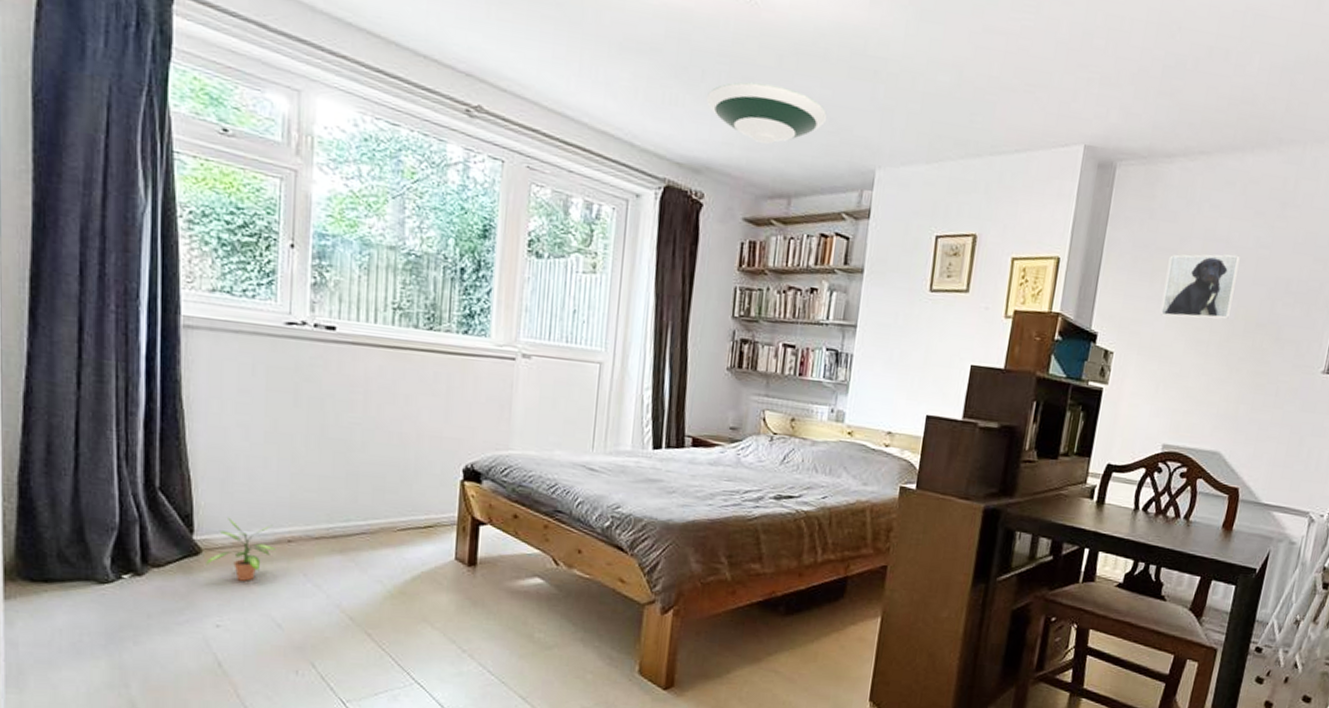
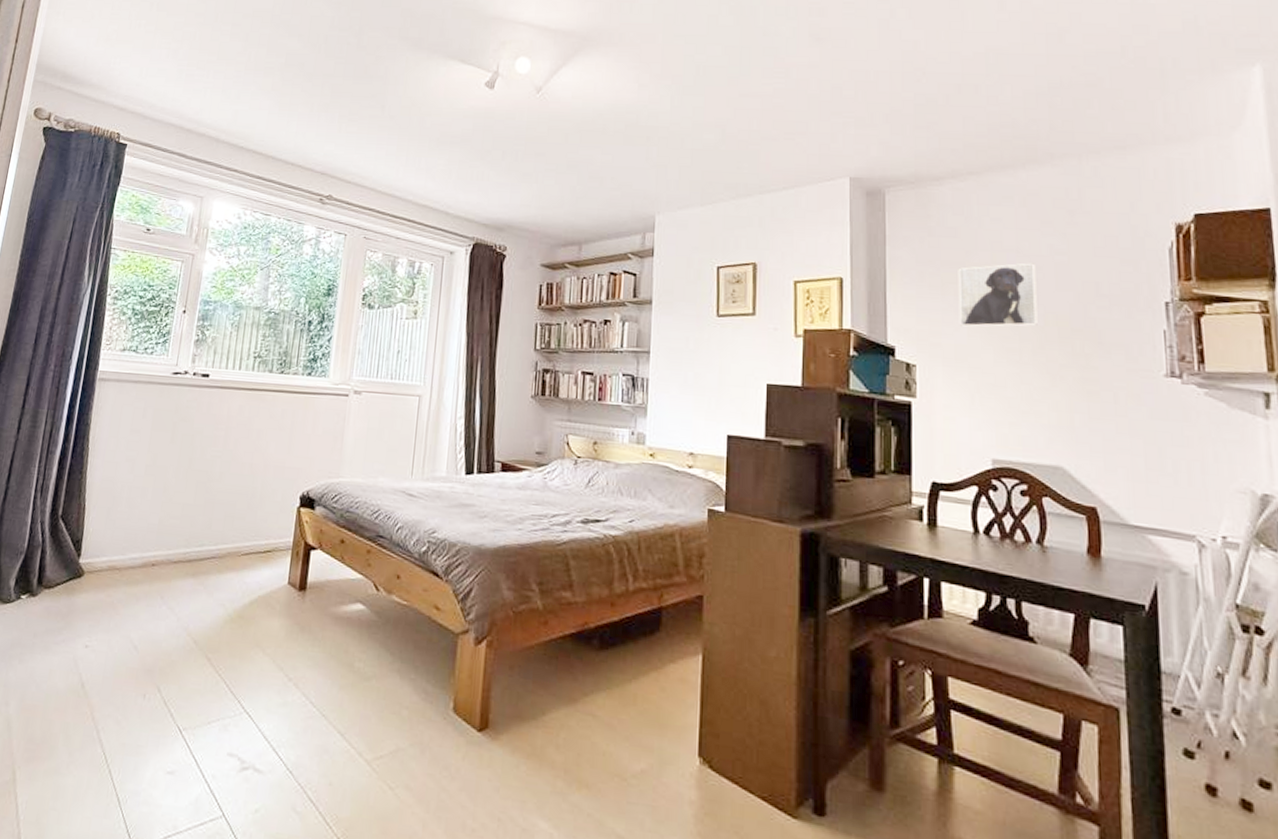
potted plant: present [206,517,276,581] -> none [85,542,142,603]
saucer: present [705,81,828,144] -> none [506,156,609,202]

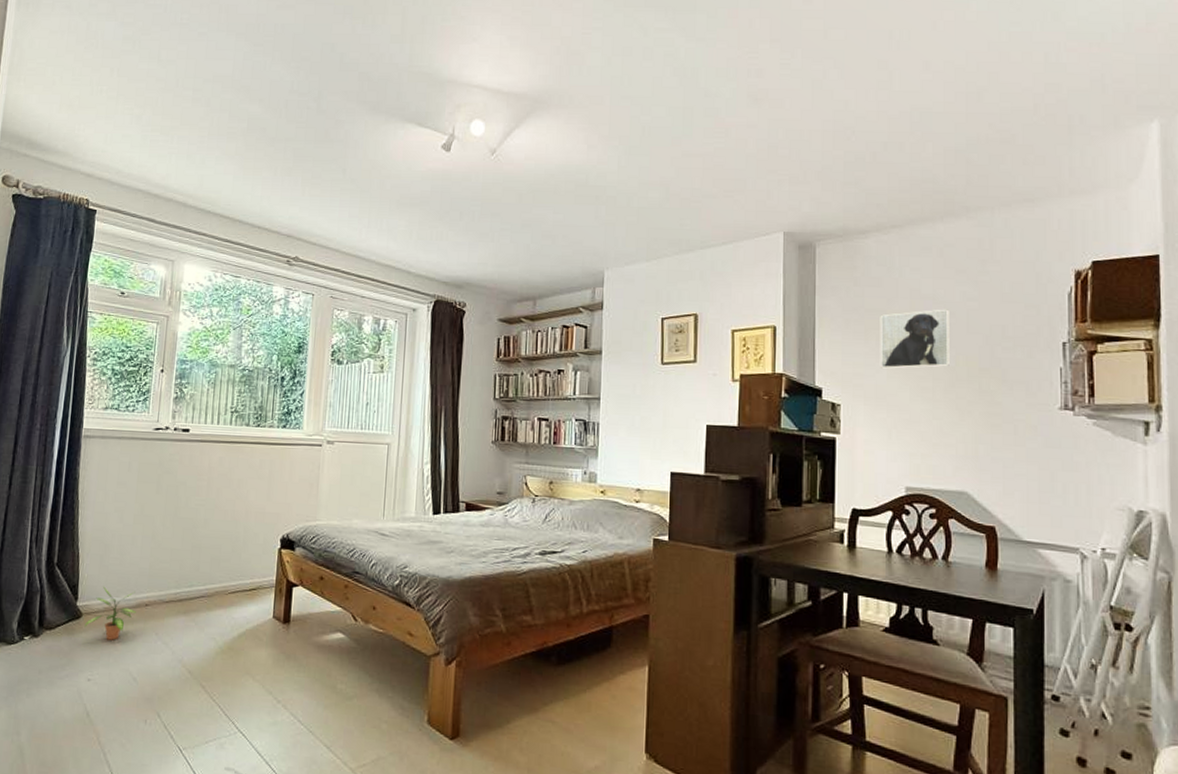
potted plant: none [85,542,142,603] -> present [84,586,136,640]

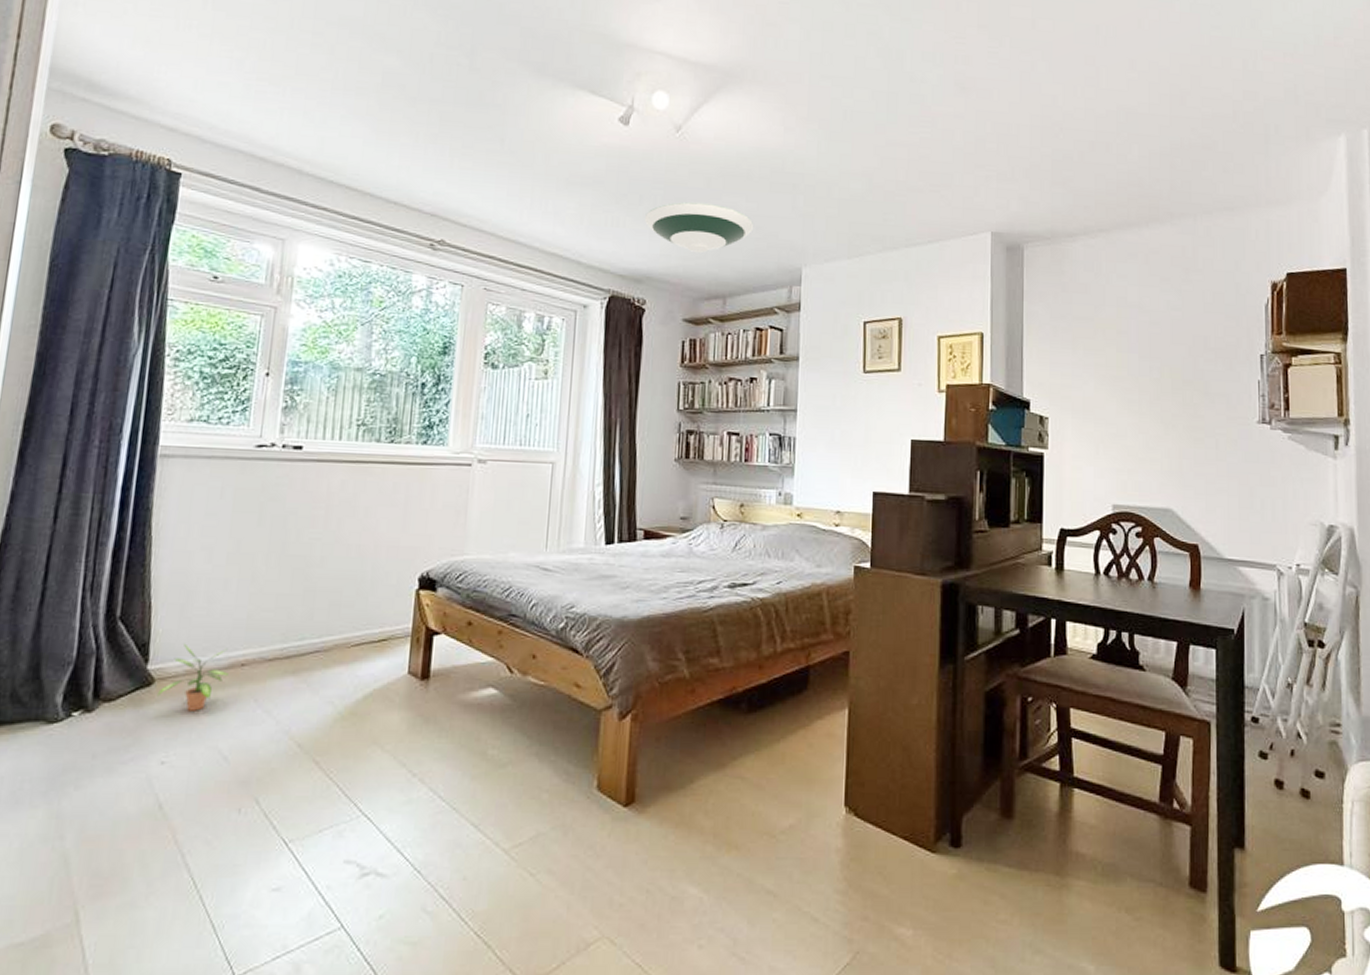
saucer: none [464,215,561,260] -> present [644,201,754,253]
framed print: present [880,309,950,369] -> none [1087,318,1155,380]

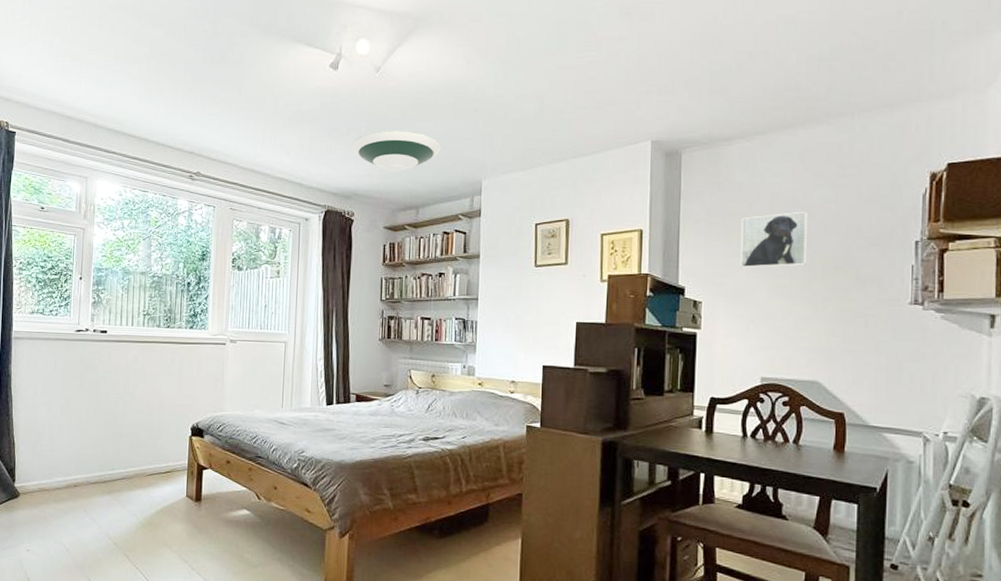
potted plant: present [157,643,228,711] -> none [22,469,66,517]
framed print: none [1087,318,1155,380] -> present [740,211,808,268]

